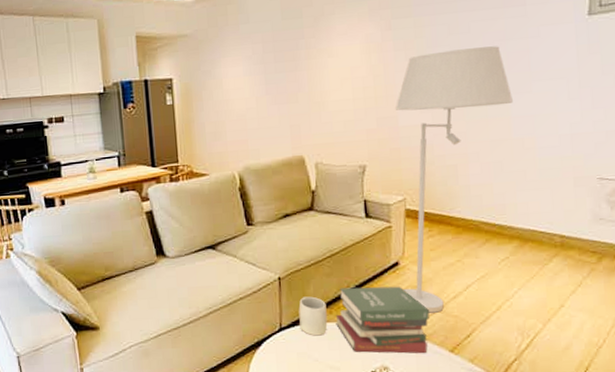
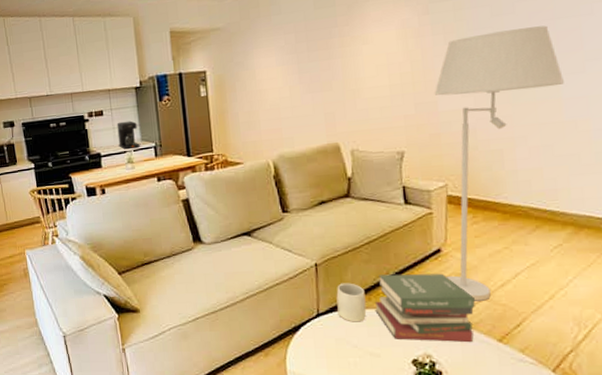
coffee maker: none [78,128,103,159] -> present [117,121,140,150]

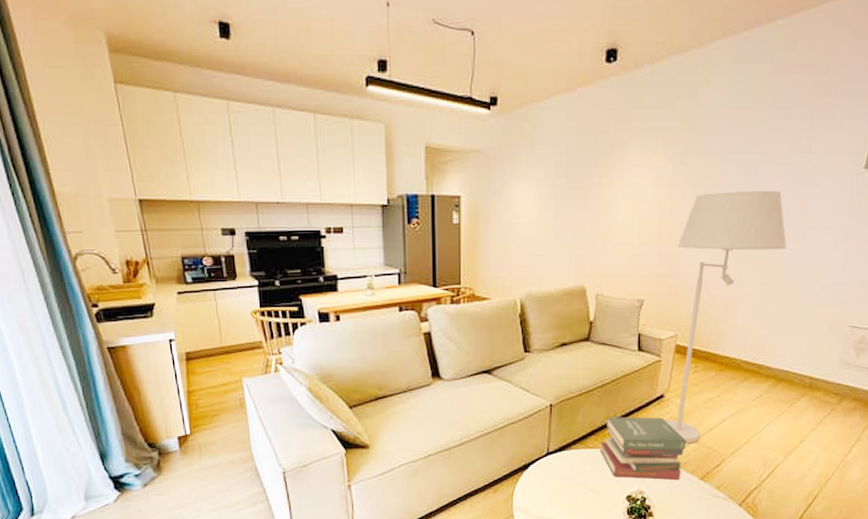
coffee maker: present [117,121,140,150] -> none [358,242,383,274]
mug: present [336,283,367,322] -> none [566,424,593,461]

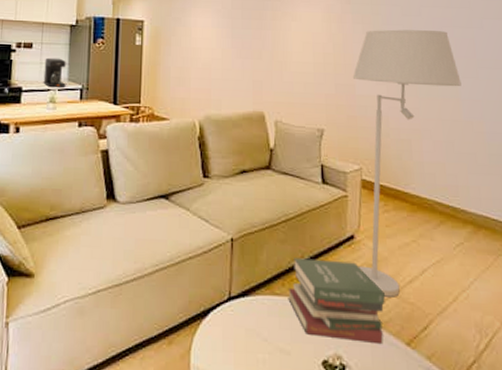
coffee maker: none [358,242,383,274] -> present [43,57,66,88]

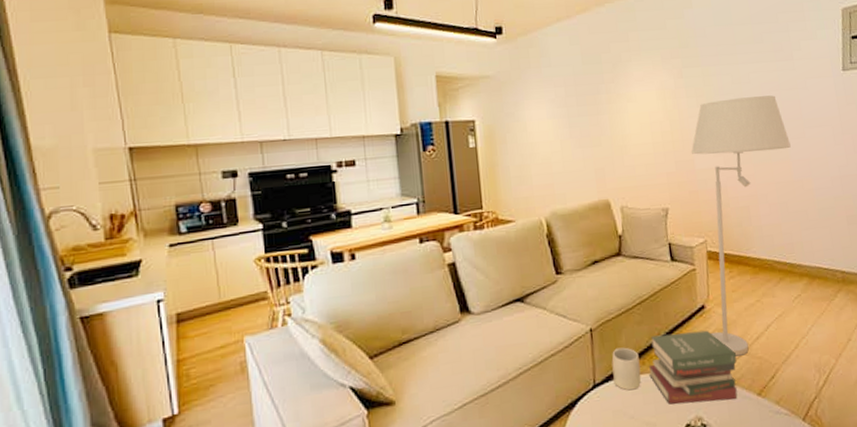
coffee maker: present [43,57,66,88] -> none [372,172,400,207]
mug: none [250,263,279,311] -> present [611,347,641,391]

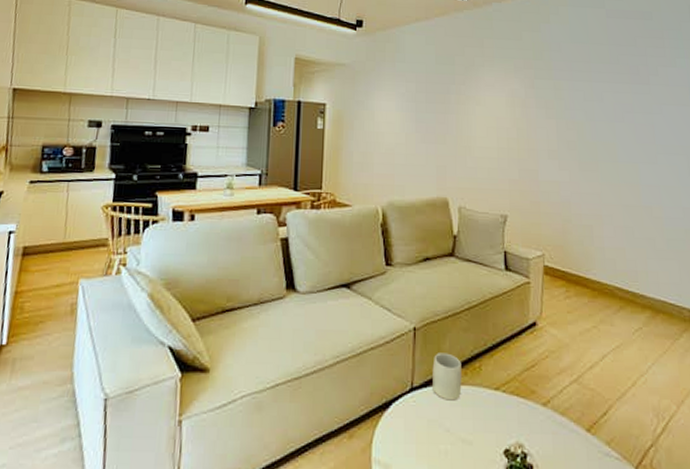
books: present [648,330,738,405] -> none [470,346,566,430]
floor lamp: present [691,95,791,356] -> none [536,114,641,384]

